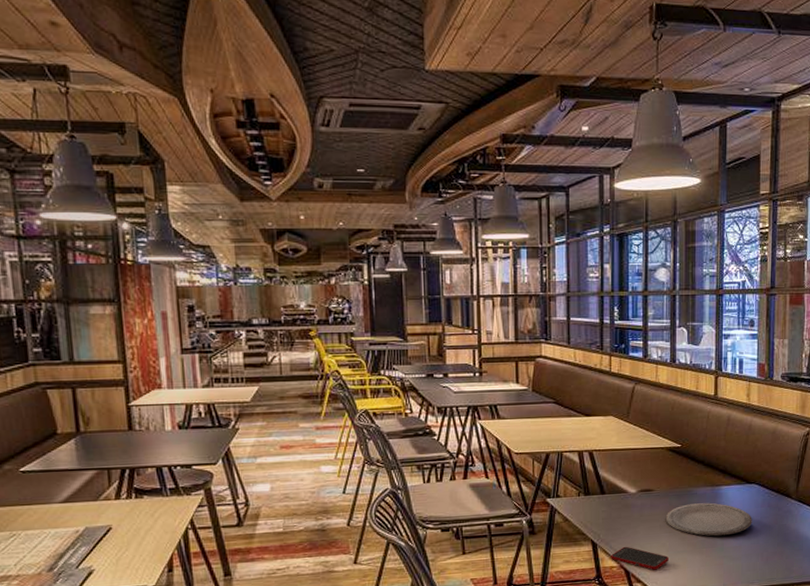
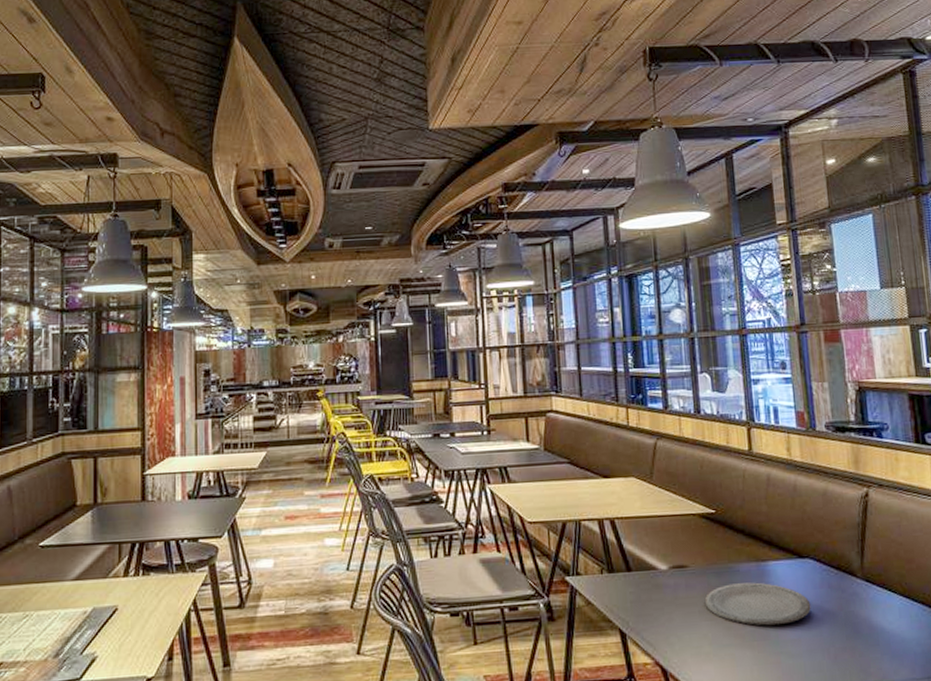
cell phone: present [611,546,669,570] -> none [643,637,713,669]

